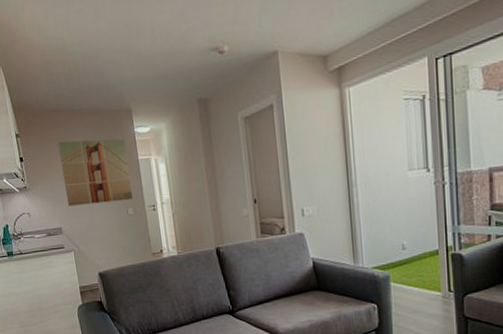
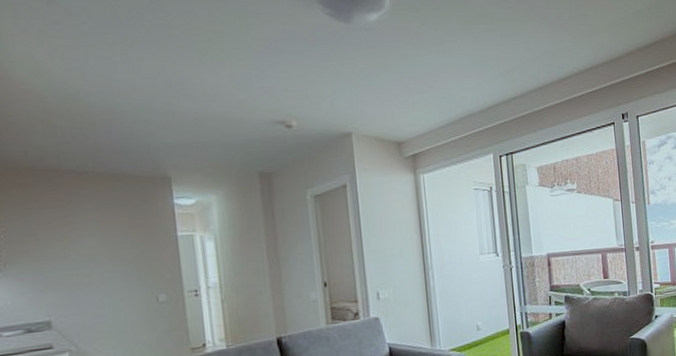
wall art: present [58,139,133,206] -> none [54,209,166,293]

